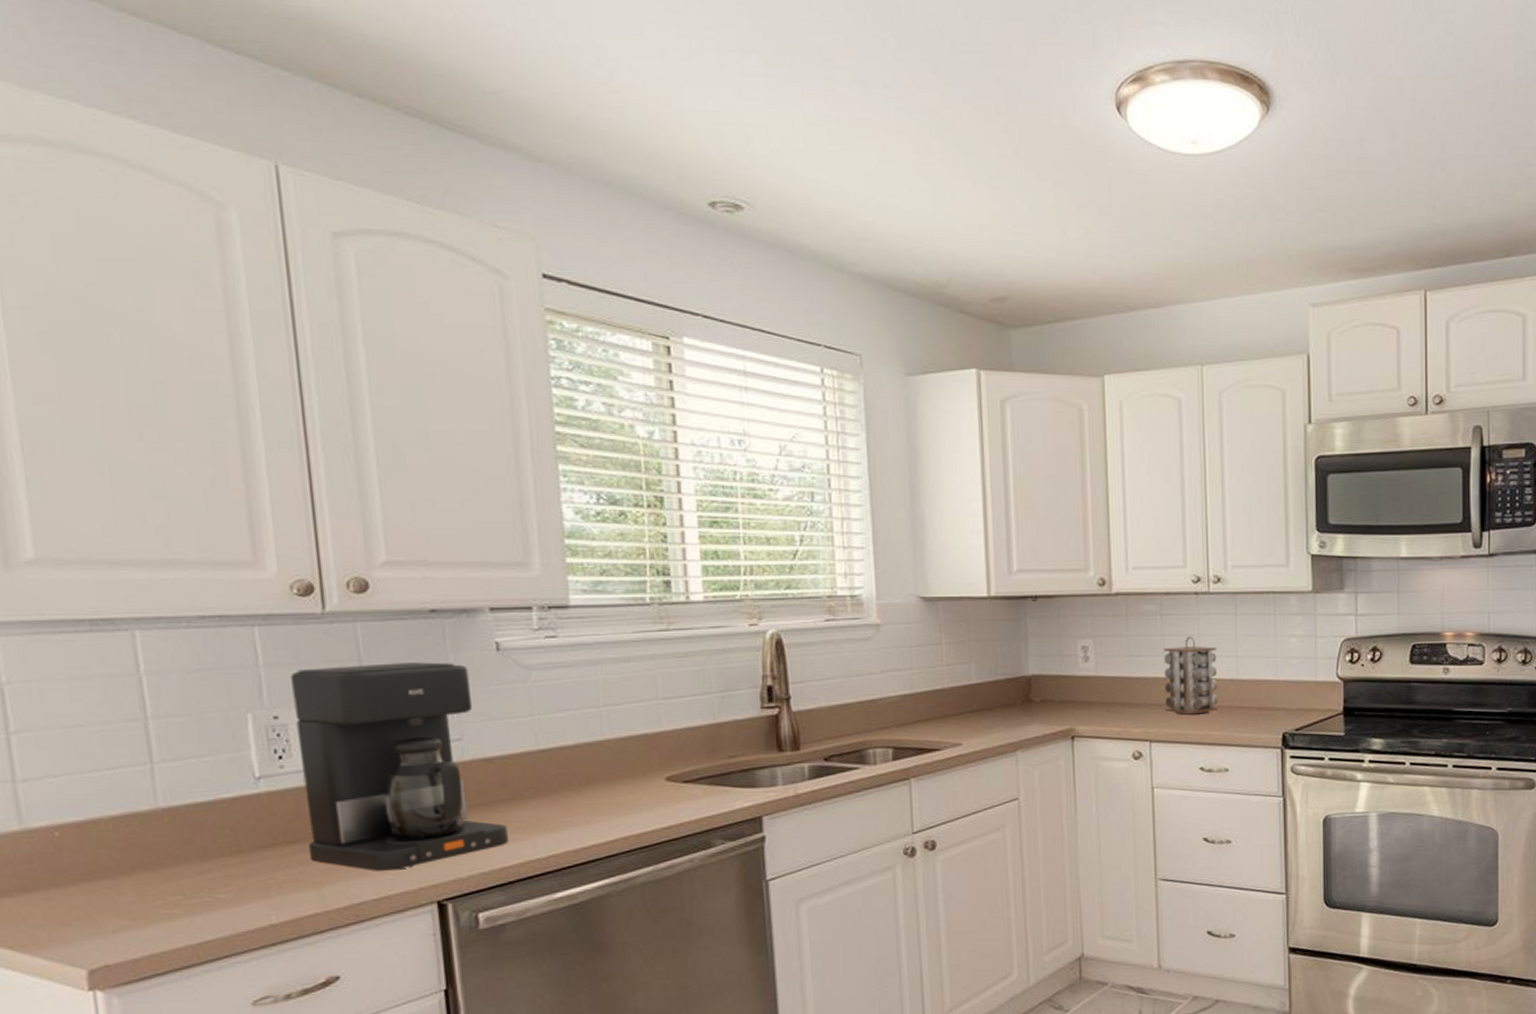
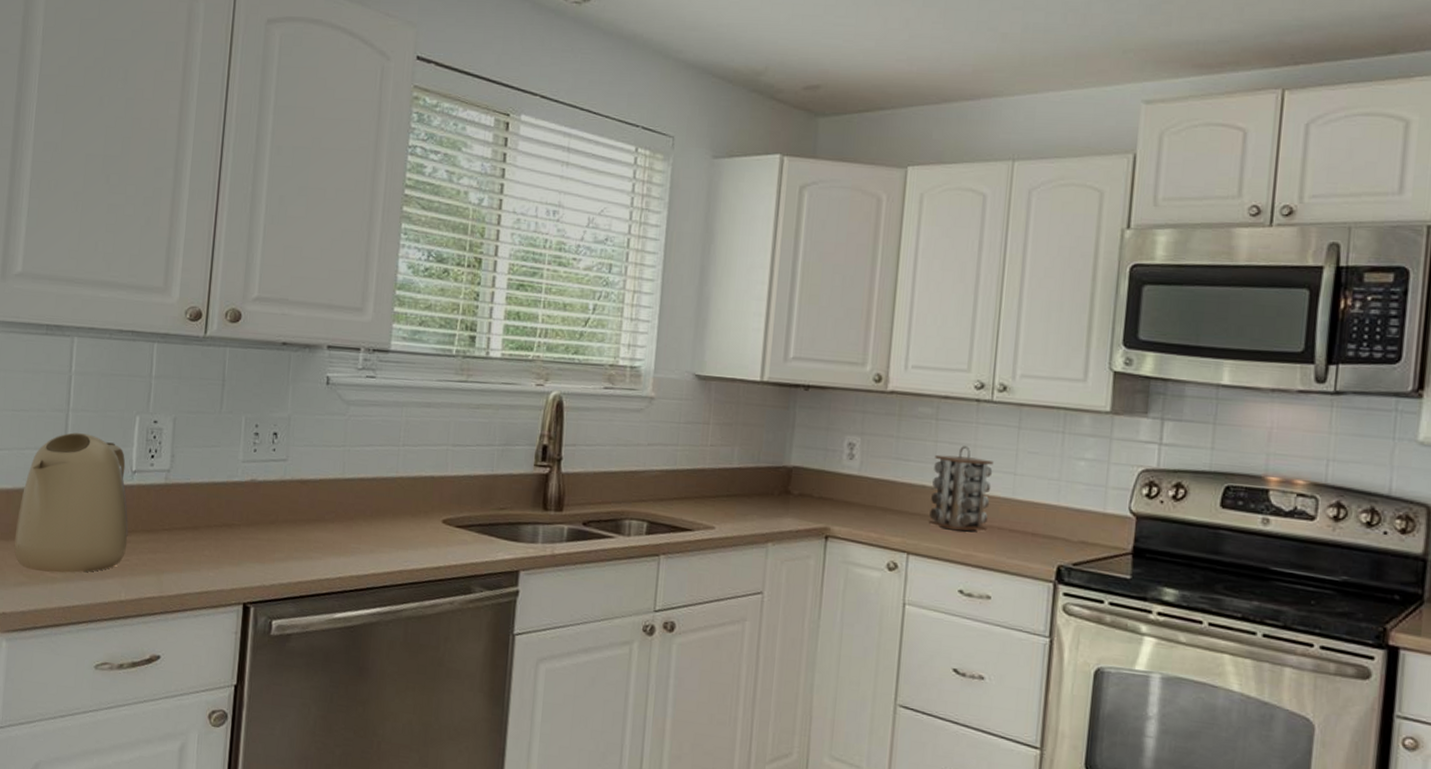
kettle: none [99,743,267,910] -> present [14,432,129,573]
coffee maker: present [291,662,510,872] -> none [157,383,308,570]

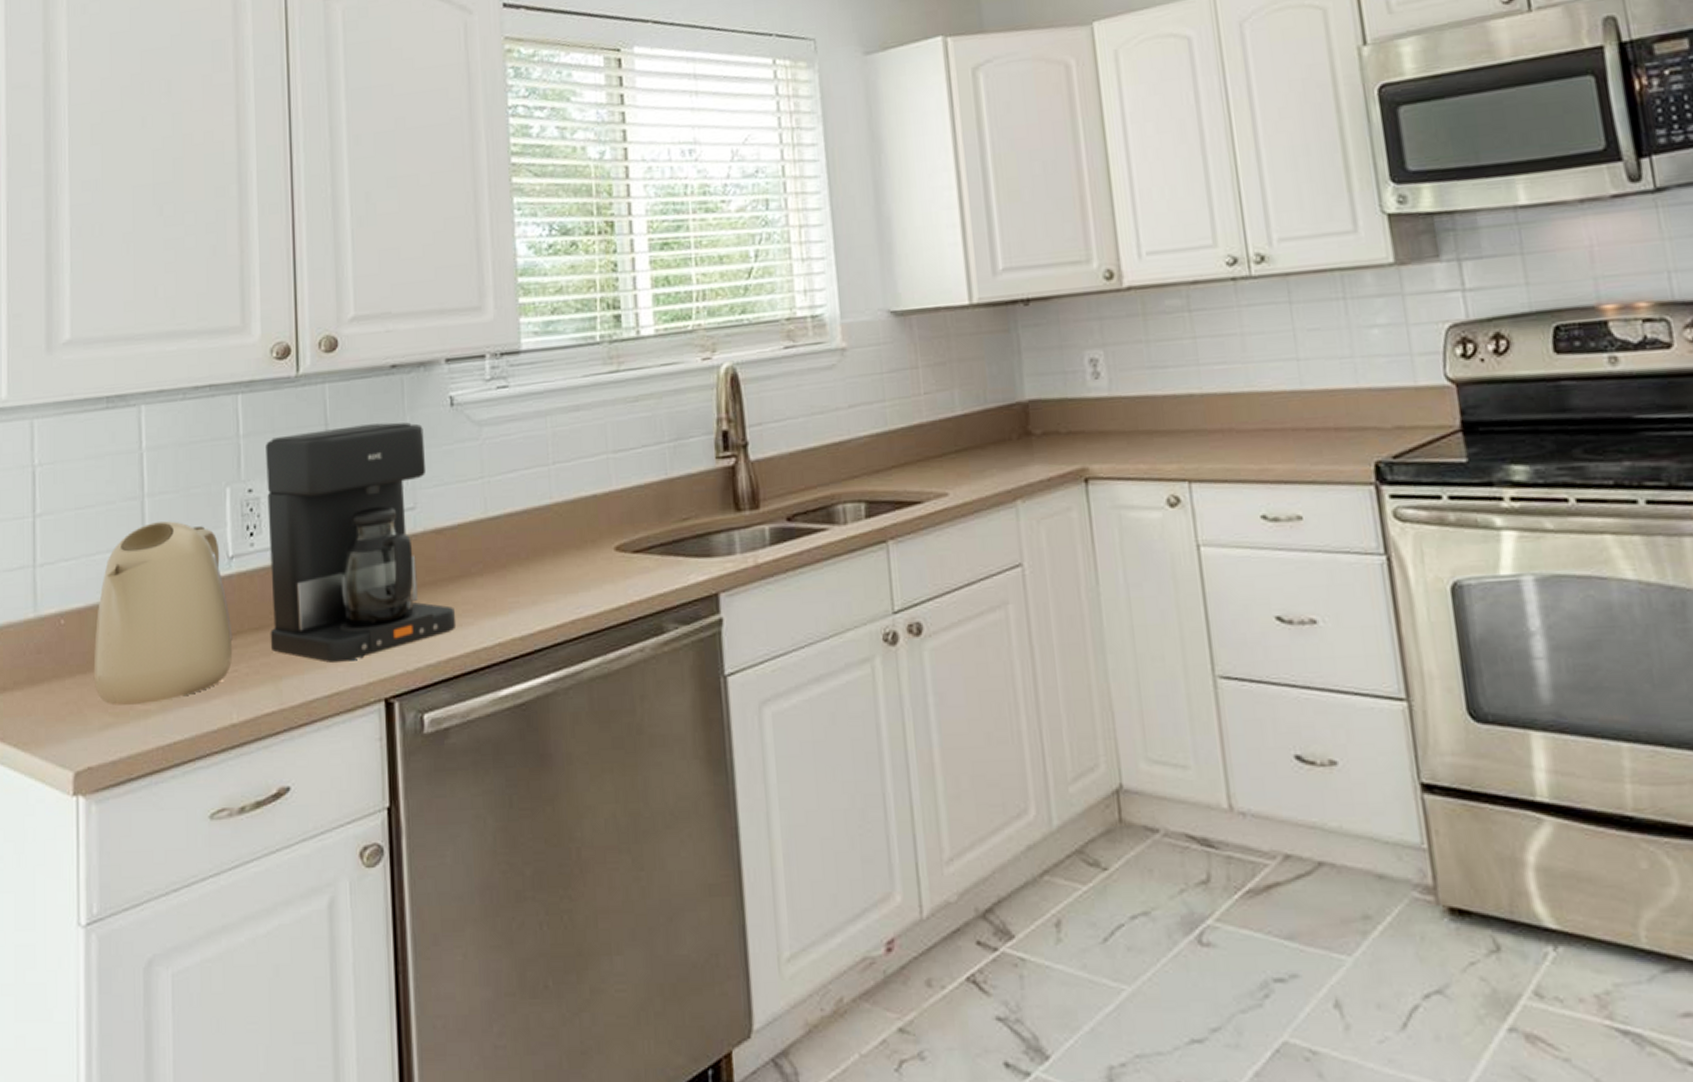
coffee maker: none [157,383,308,570] -> present [266,422,457,664]
spice rack: present [929,446,994,532] -> none [1197,336,1280,443]

